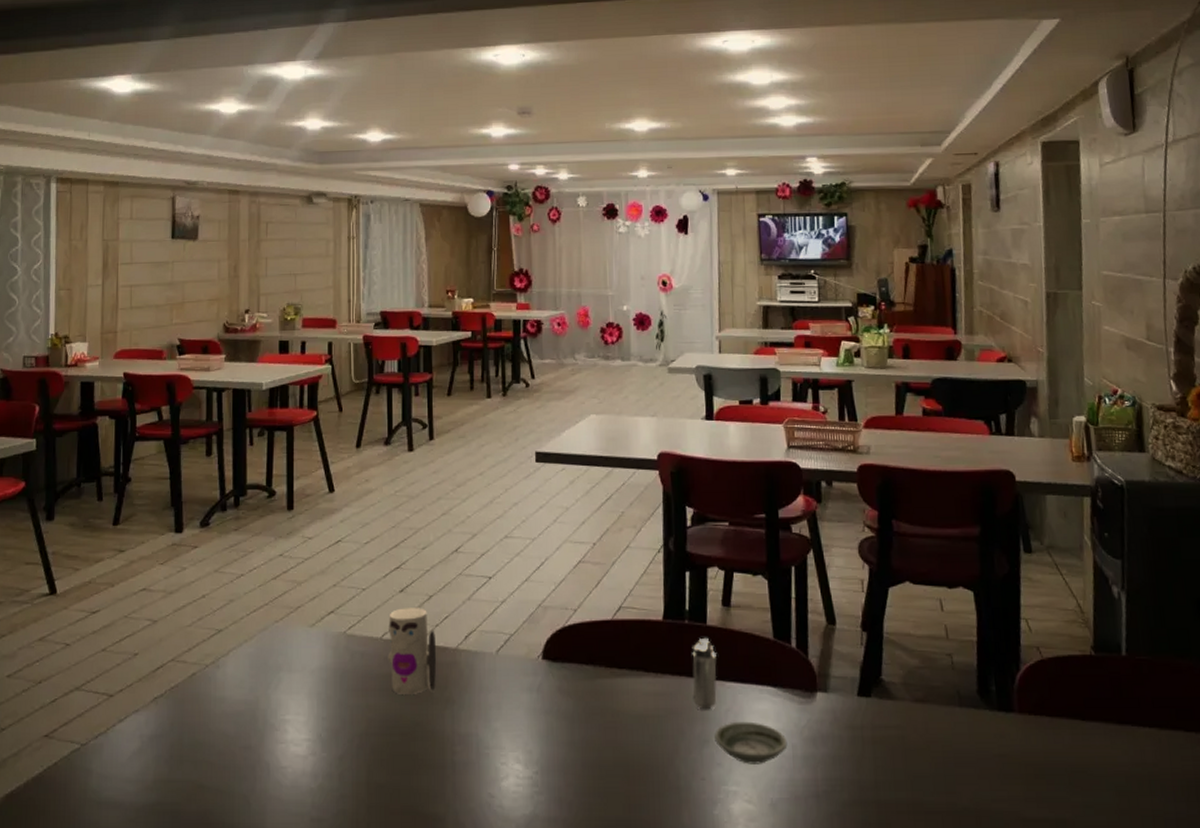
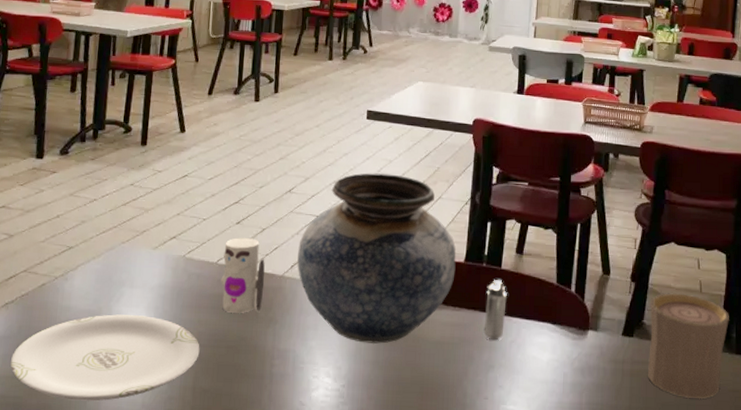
plate: none [165,703,371,804] -> present [10,314,200,401]
vase: none [471,523,654,721] -> present [297,173,457,344]
saucer: present [715,721,788,764] -> none [499,351,560,388]
cup: none [888,642,986,767] -> present [647,293,729,399]

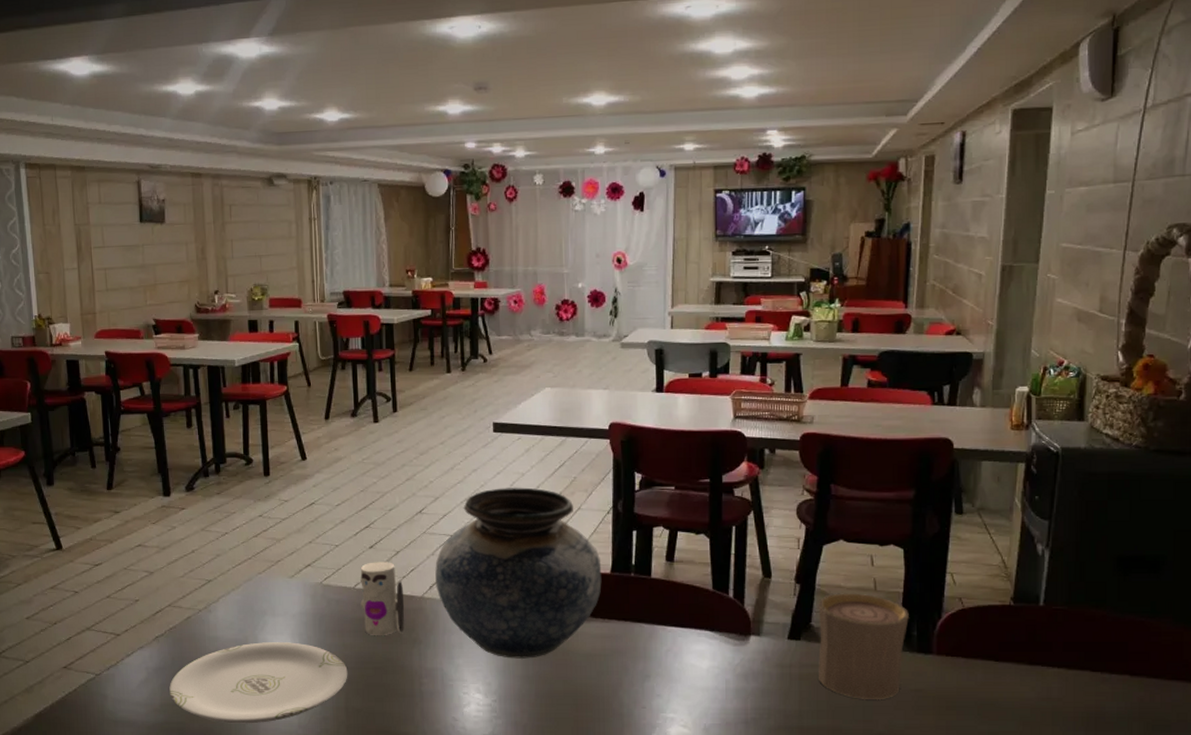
shaker: present [483,279,507,341] -> none [636,588,659,650]

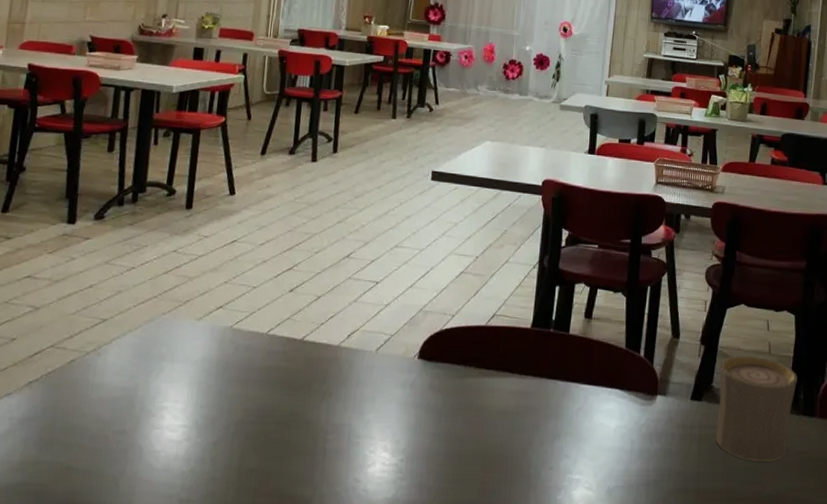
plate: present [169,642,348,724] -> none [33,391,247,486]
toy: present [360,562,405,635] -> none [271,306,320,386]
vase: present [435,487,602,659] -> none [354,236,523,415]

